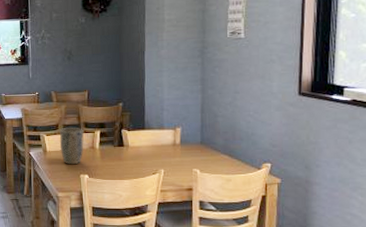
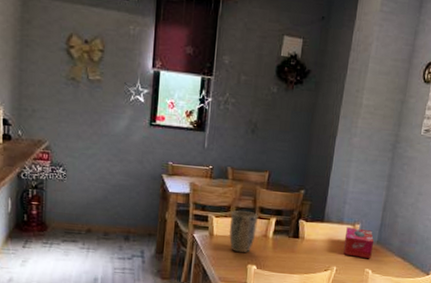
tissue box: none [167,131,198,160] -> present [343,227,375,259]

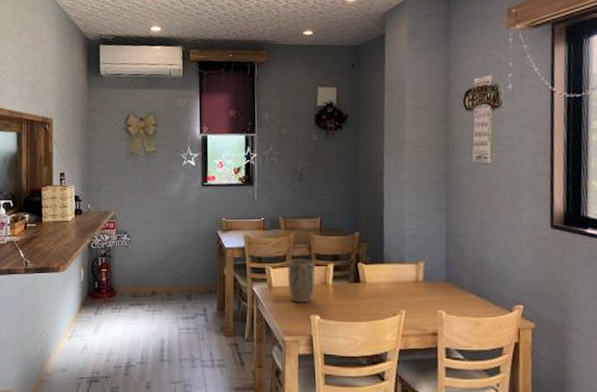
tissue box: present [343,227,375,259] -> none [409,266,443,299]

